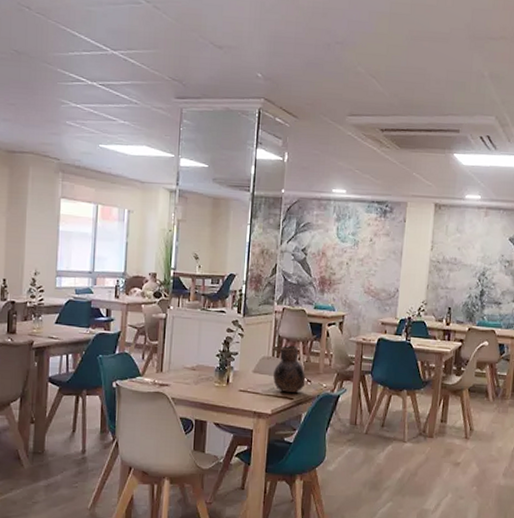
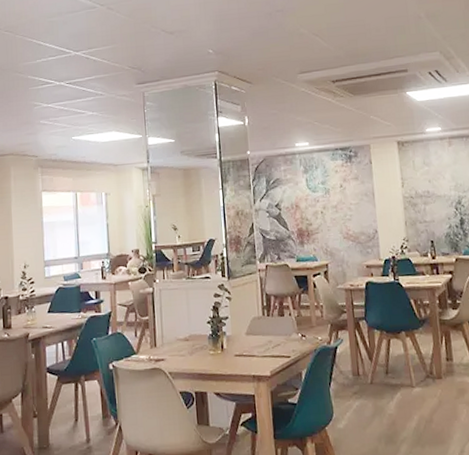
vase: present [273,345,306,393] -> none [267,301,301,351]

